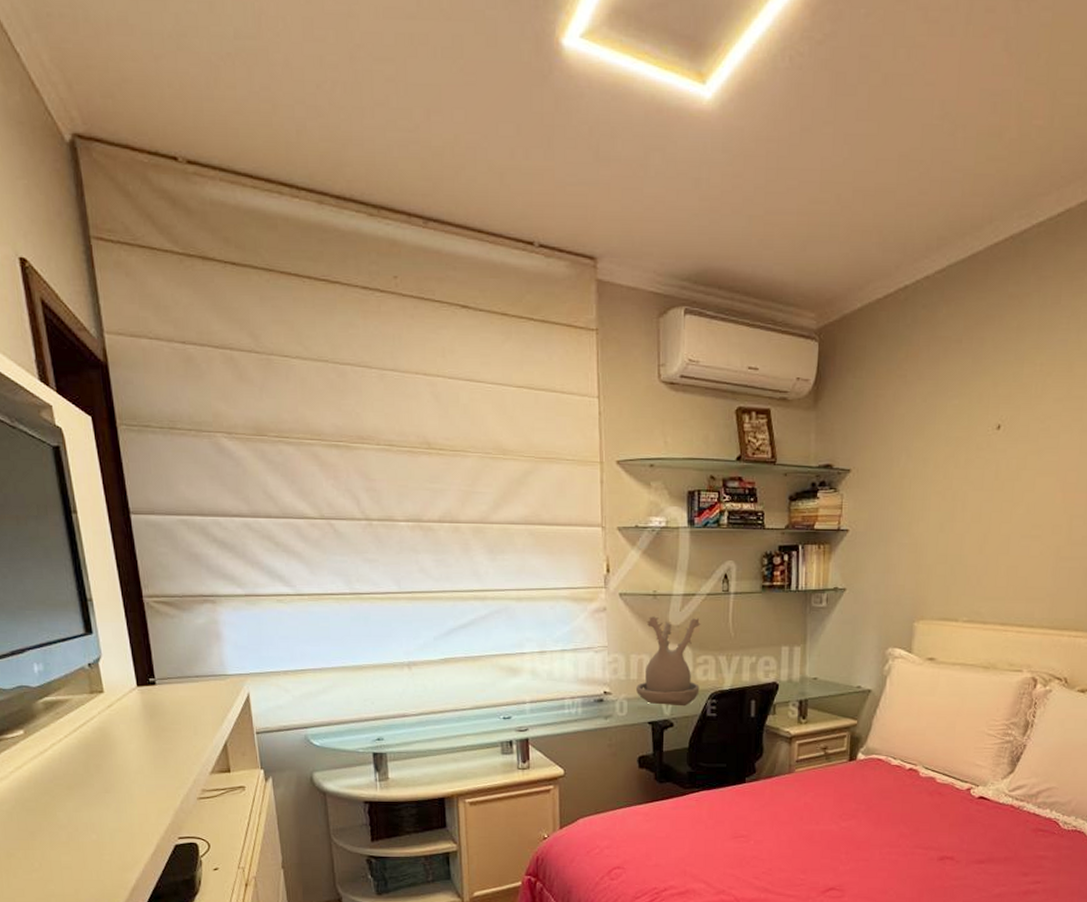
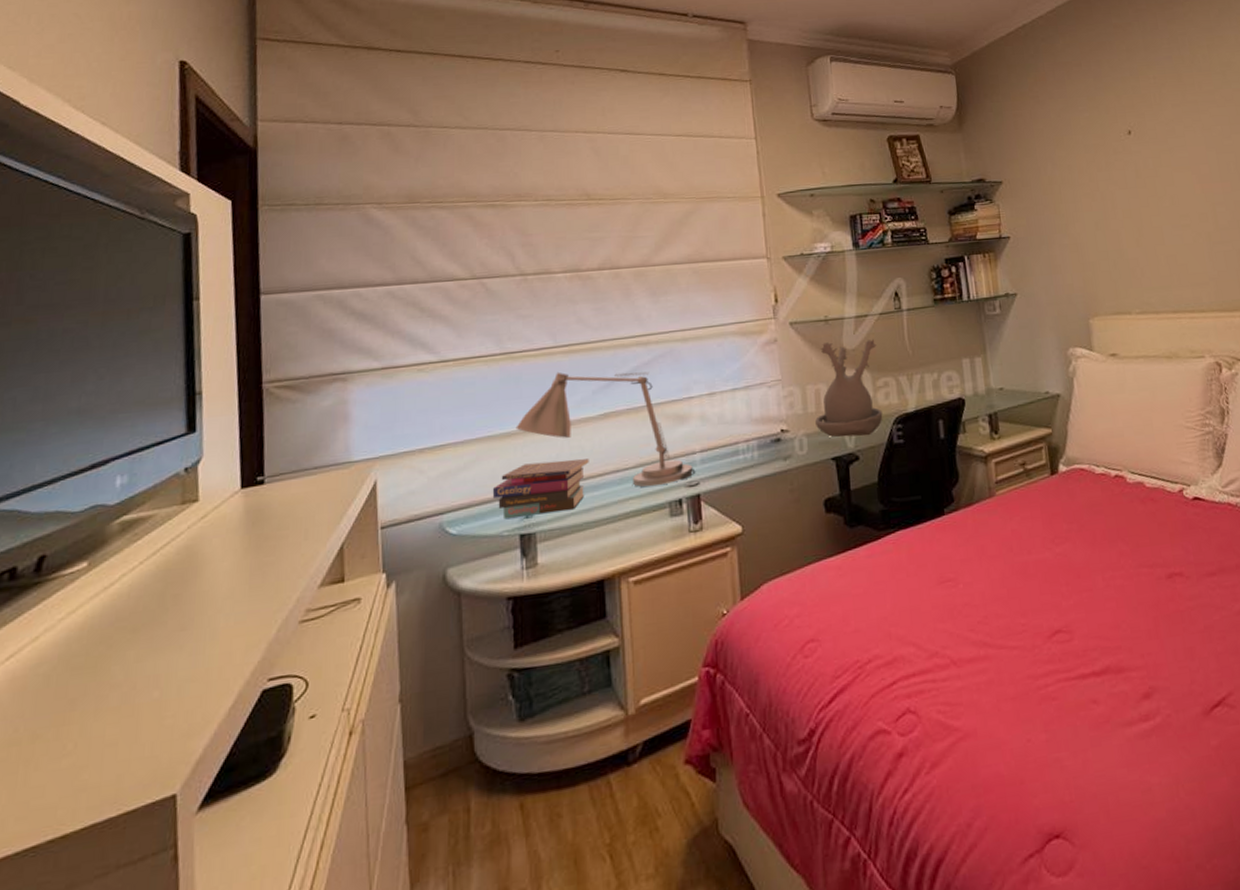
books: none [348,694,431,739] -> present [492,459,589,520]
desk lamp: none [366,616,525,727] -> present [516,371,696,487]

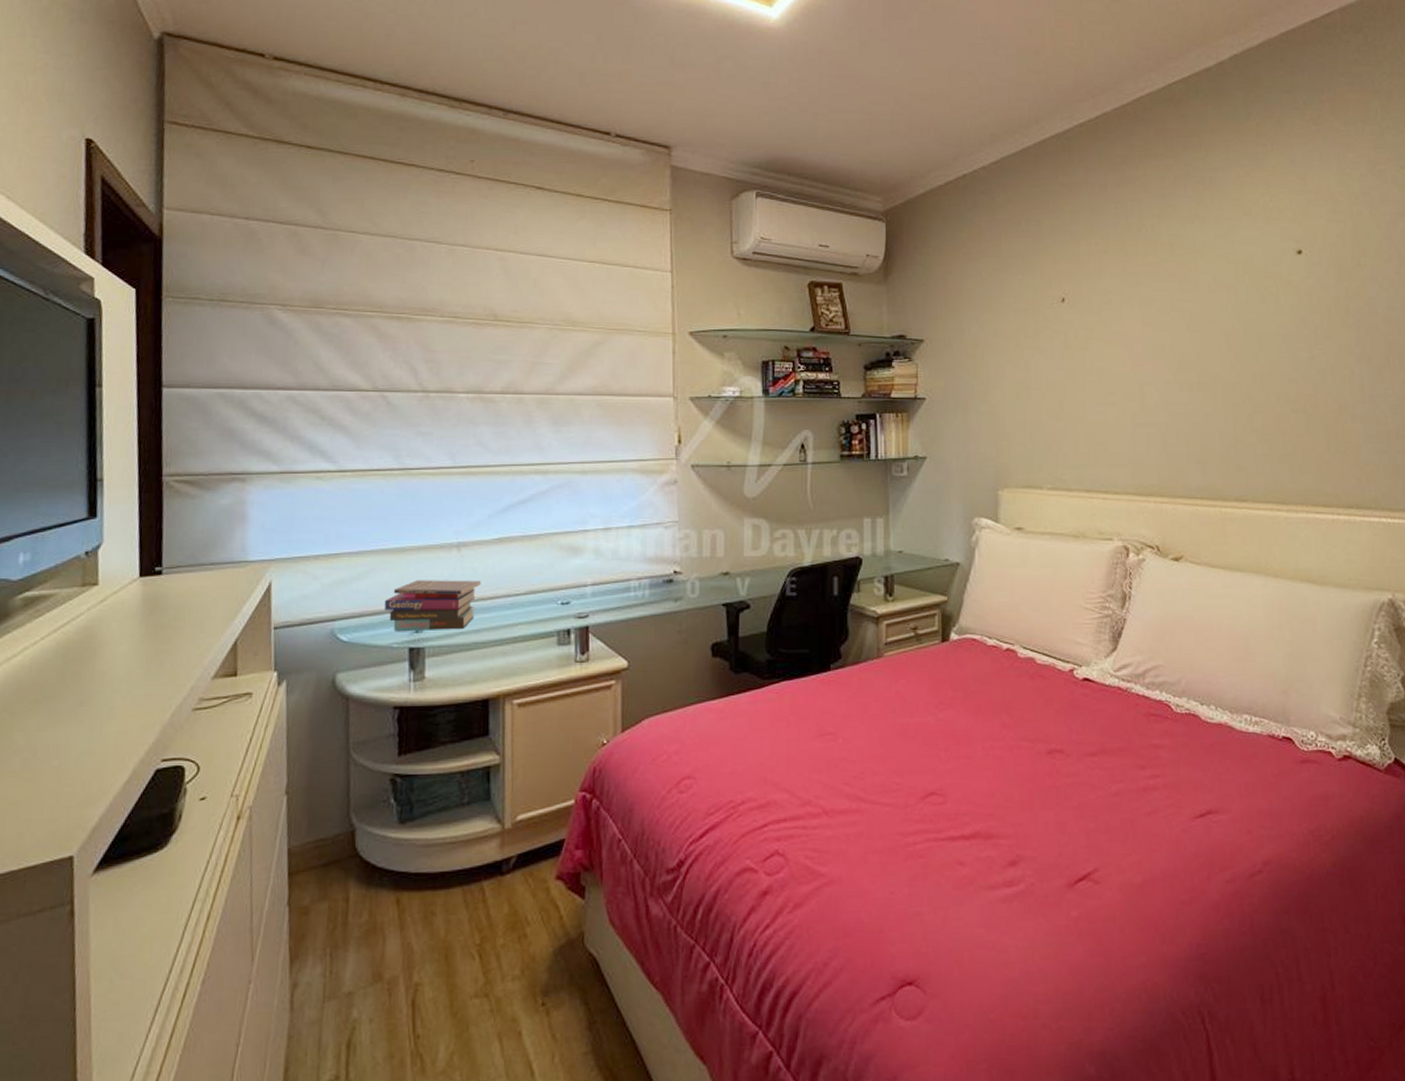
desk lamp: present [516,371,696,487] -> none [410,492,586,615]
plant: present [815,338,883,437] -> none [709,488,778,586]

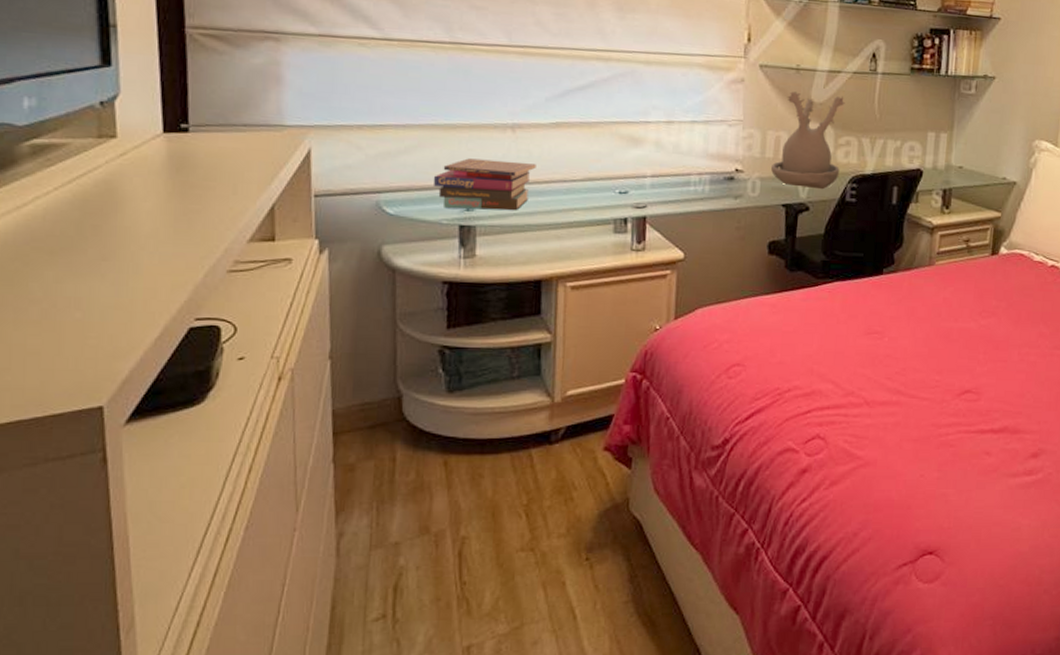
plant: none [709,488,778,586] -> present [771,91,845,190]

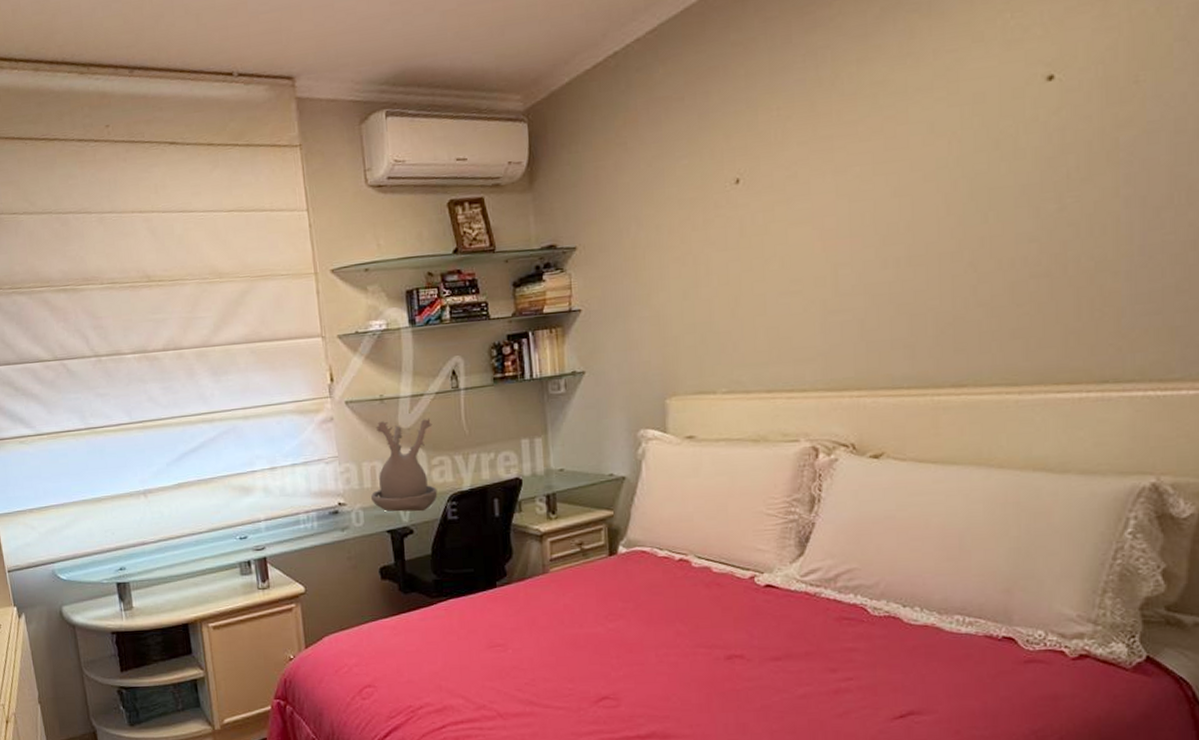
books: present [433,158,536,210] -> none [90,522,168,570]

